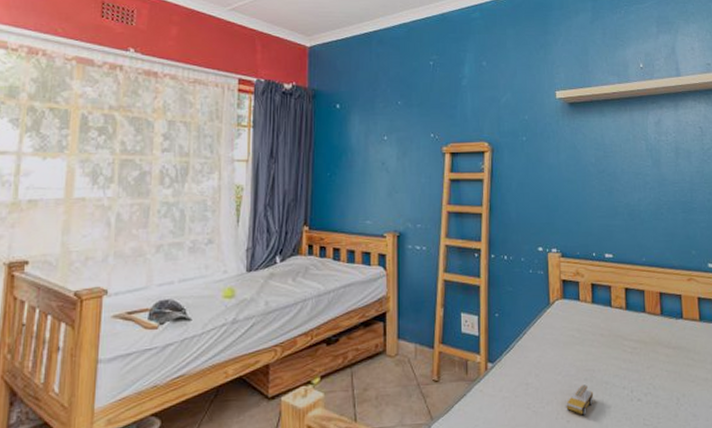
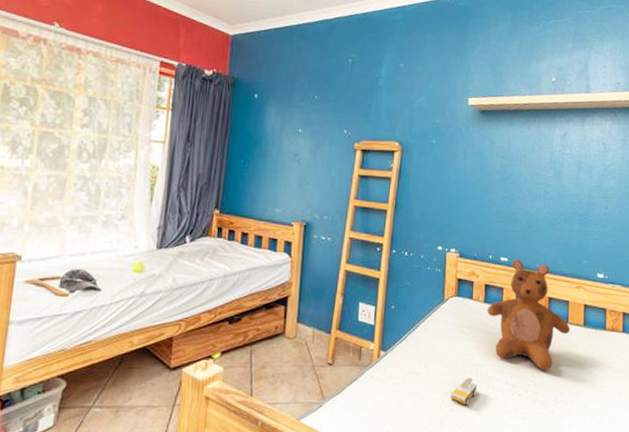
teddy bear: none [595,255,686,372] -> present [487,259,571,371]

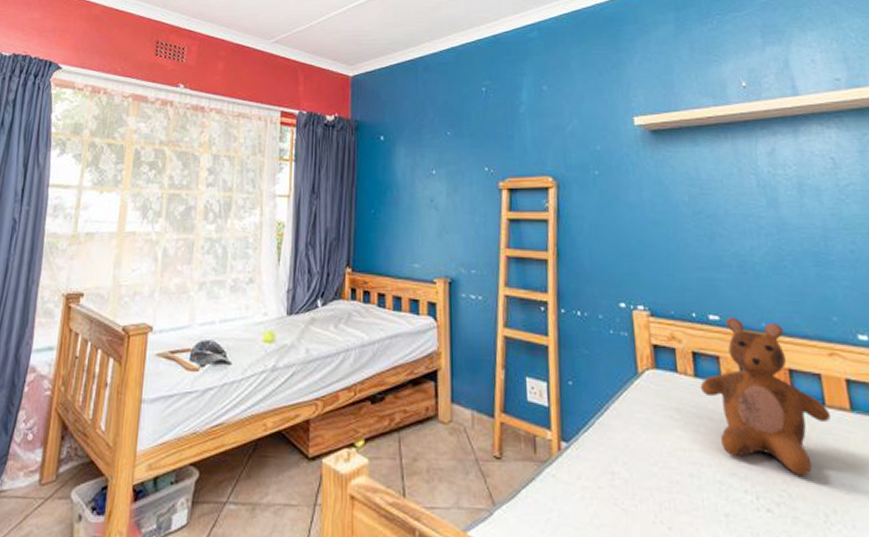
toy car: present [451,377,478,405] -> none [666,481,704,523]

